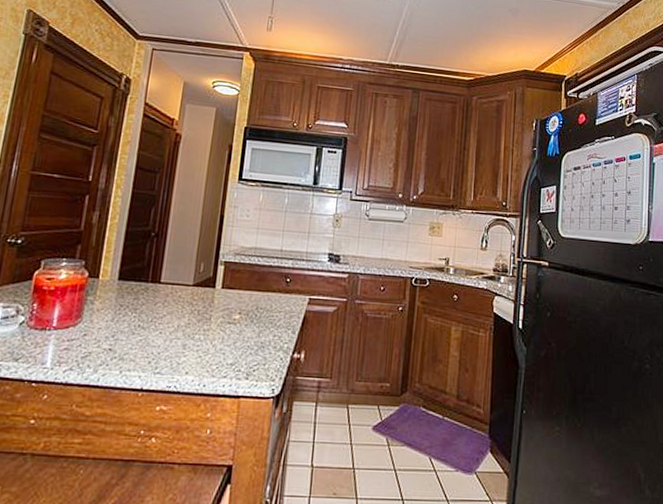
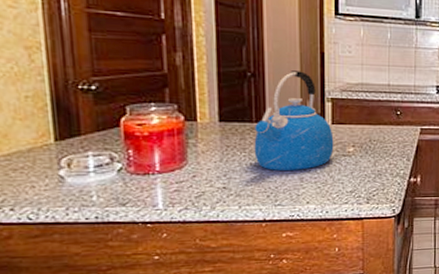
kettle: none [144,232,222,336] -> present [254,70,334,170]

